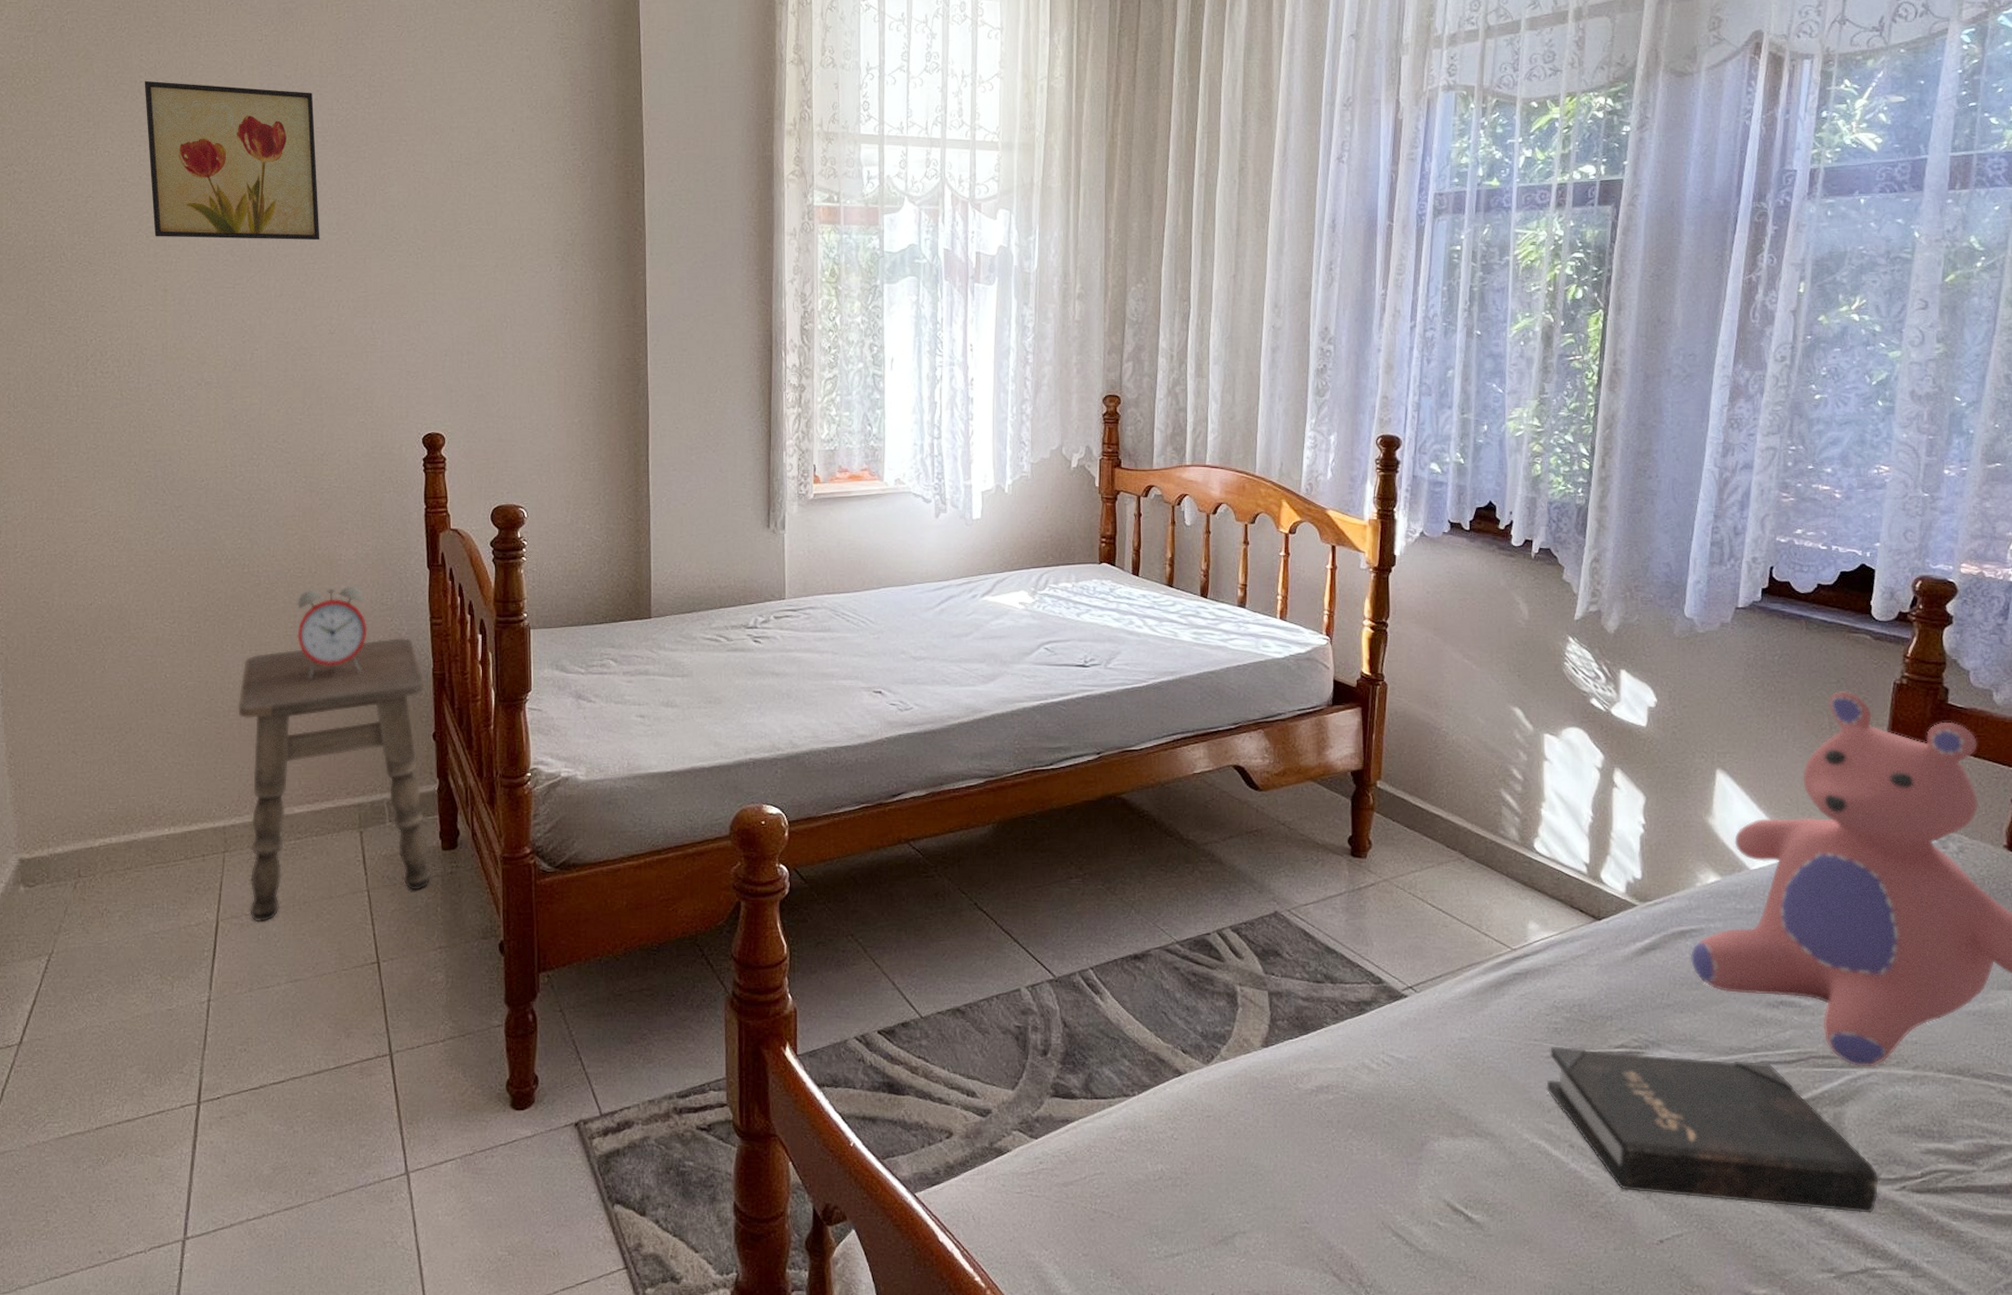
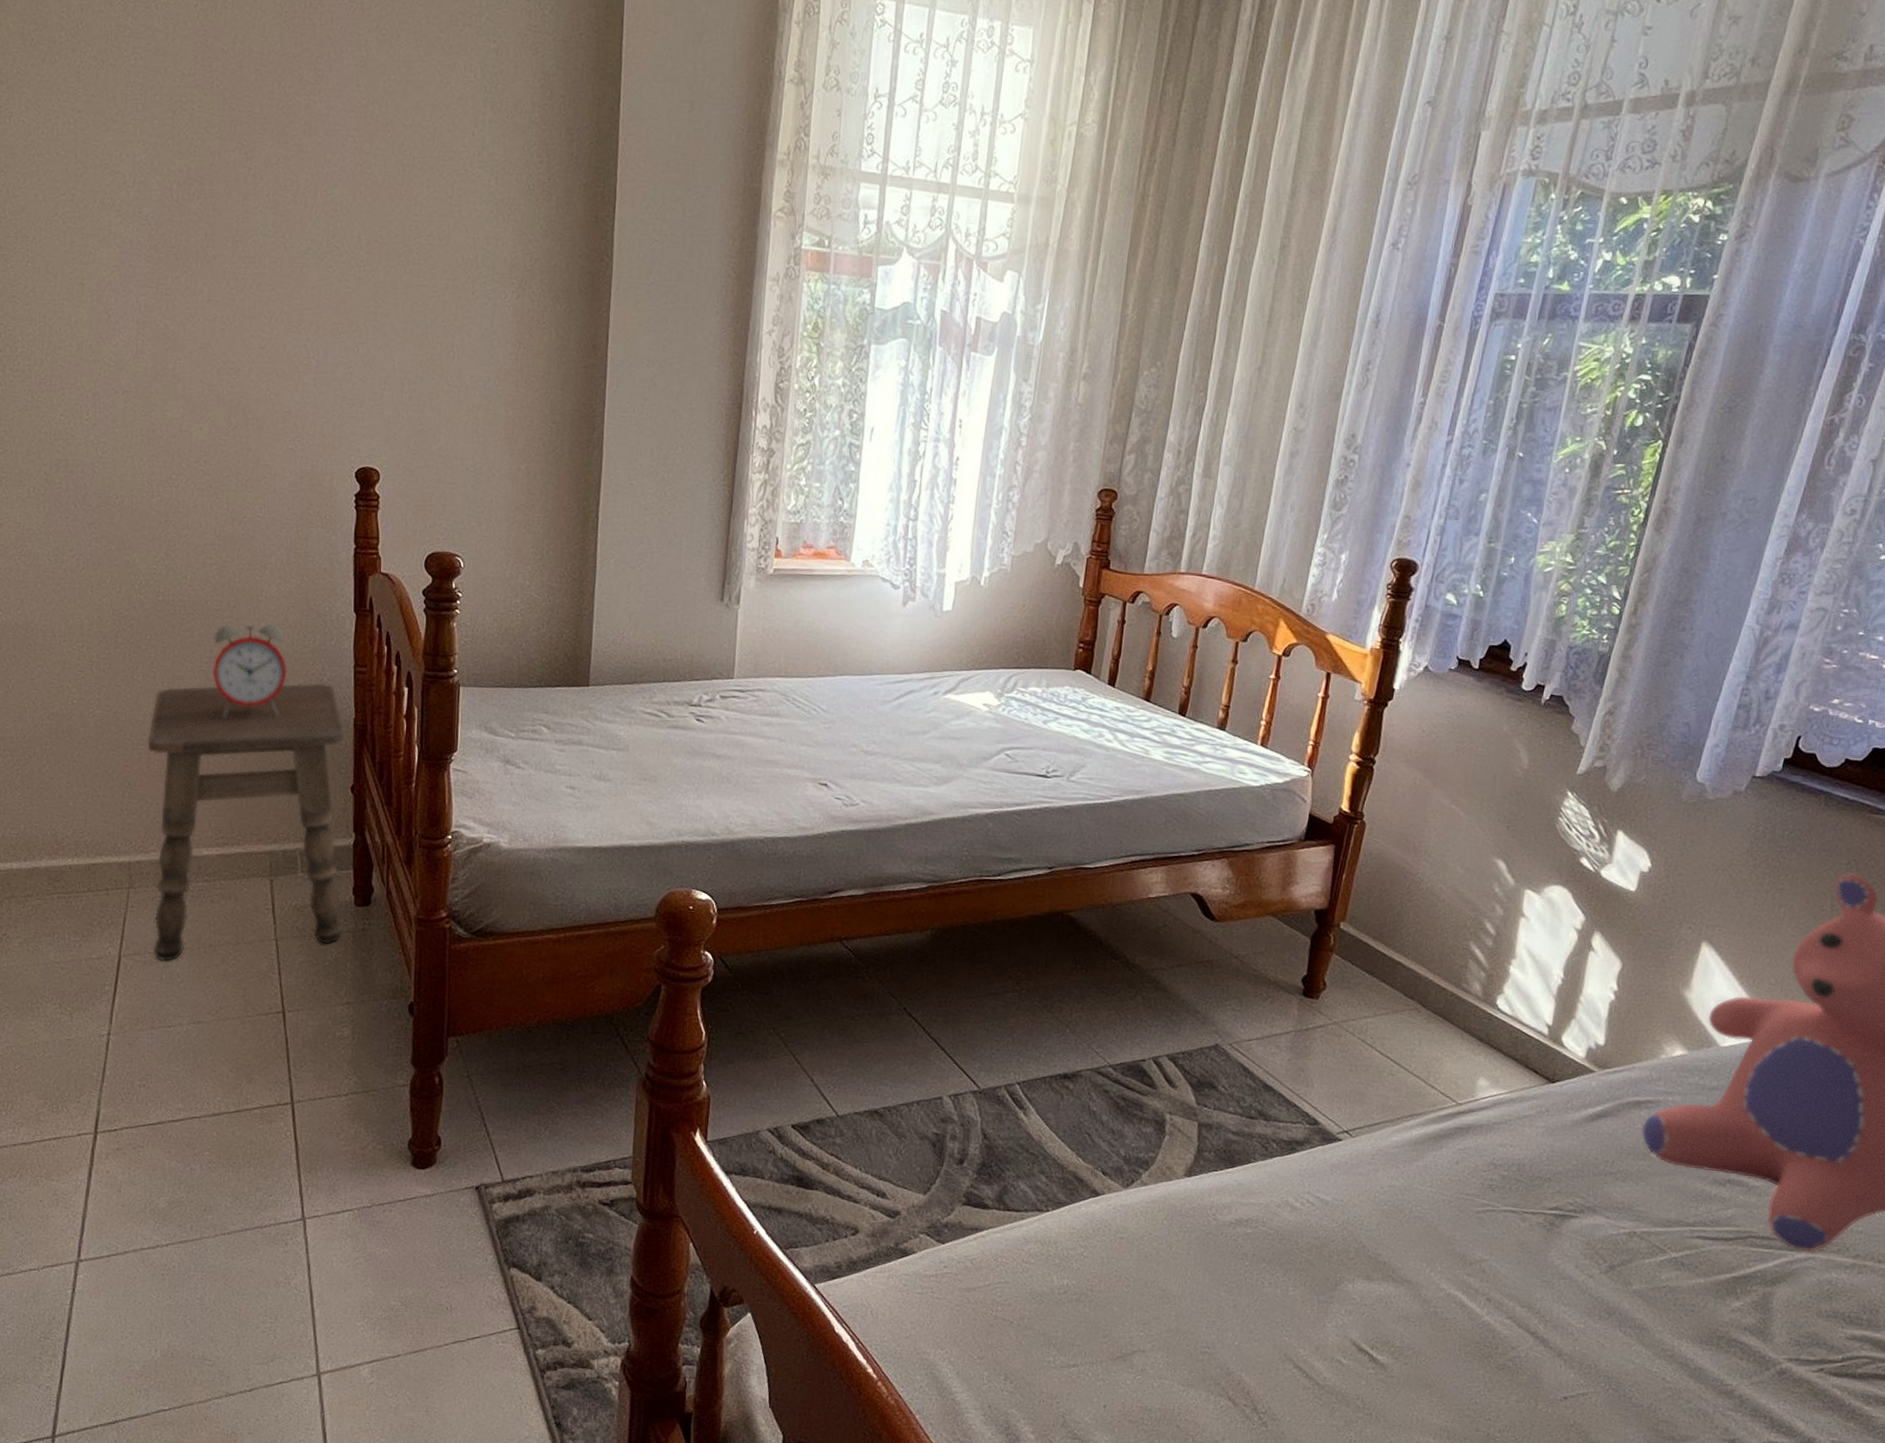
wall art: present [144,80,320,241] -> none [64,42,254,243]
hardback book: present [1546,1046,1879,1213] -> none [1471,1202,1798,1391]

